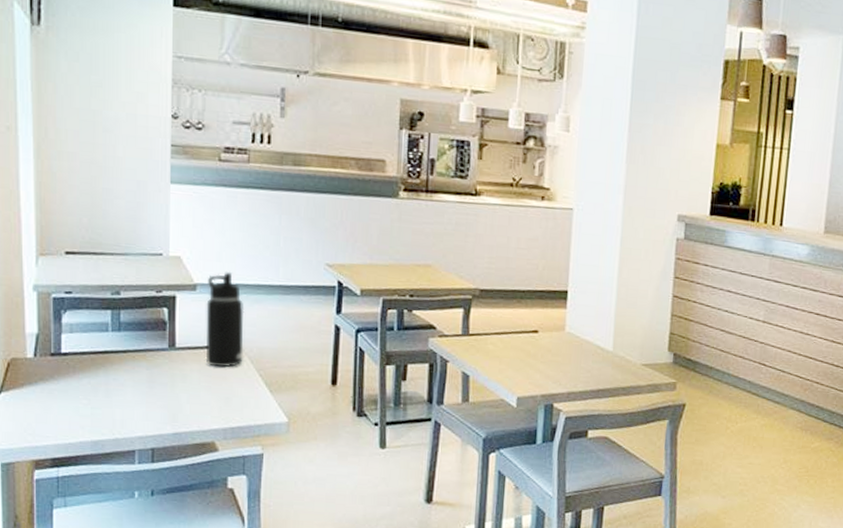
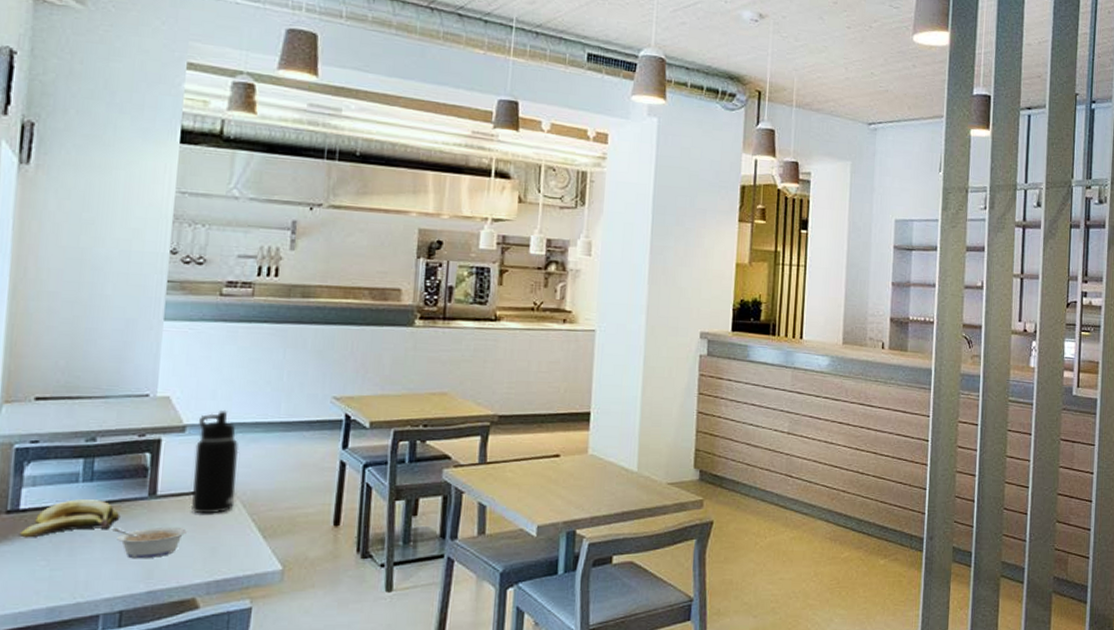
banana: none [63,347,146,379] -> present [19,499,121,538]
legume: none [140,374,203,404] -> present [112,526,187,559]

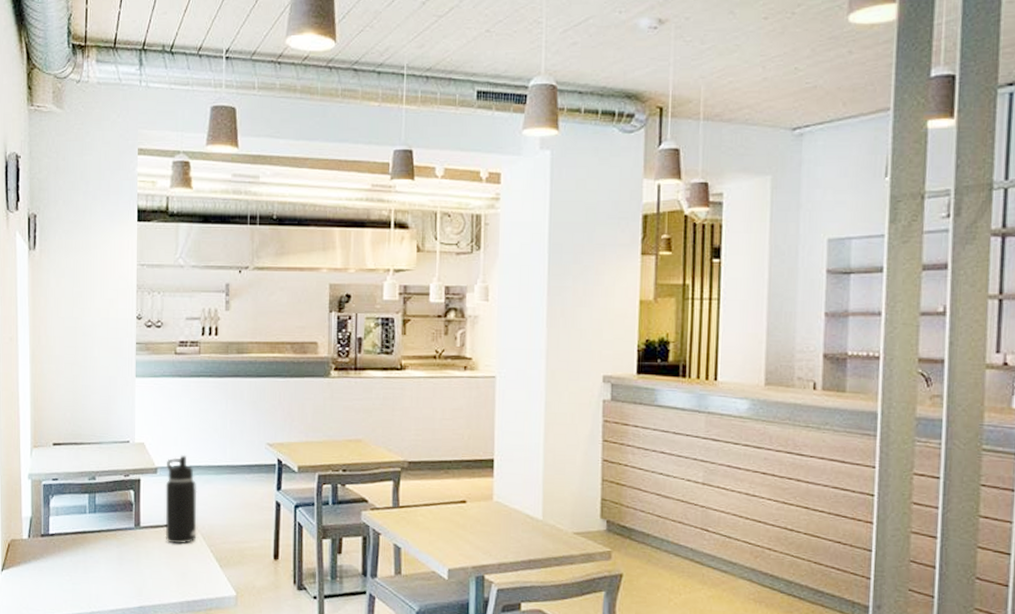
banana: present [19,499,121,538] -> none [50,527,116,557]
legume: present [112,526,187,559] -> none [112,552,163,579]

